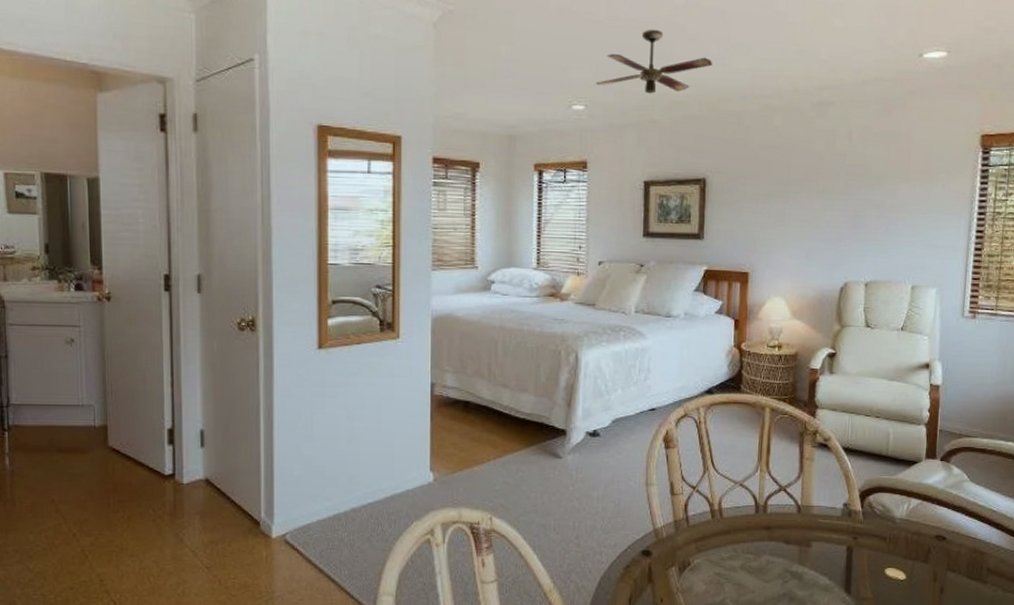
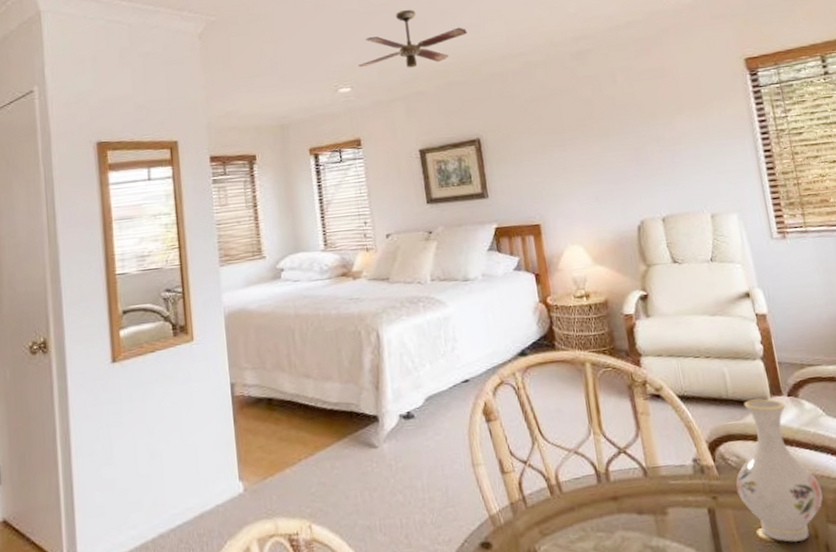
vase: none [876,459,949,582] -> present [736,399,823,542]

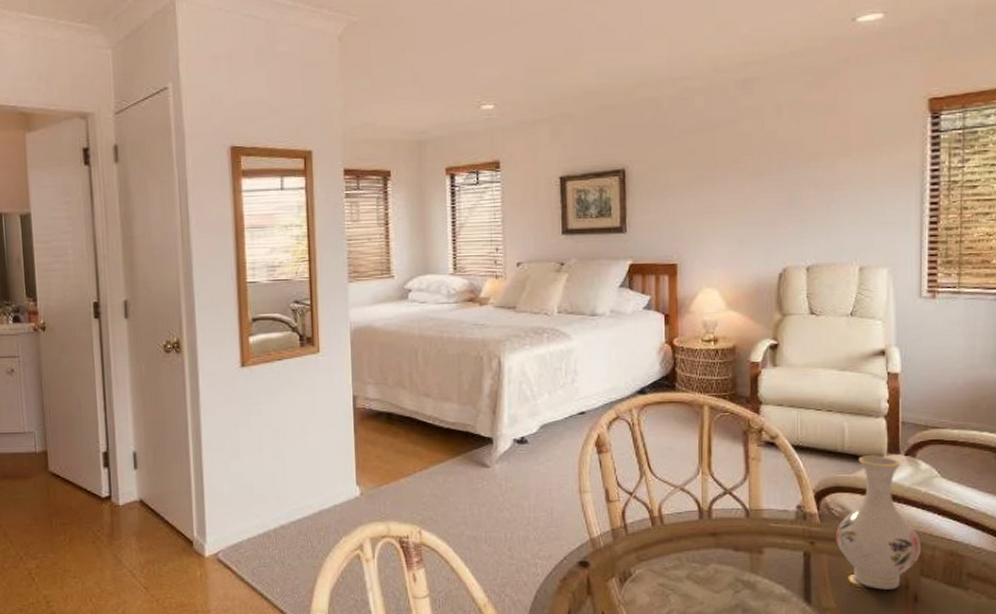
ceiling fan: present [358,9,467,68] -> none [504,20,625,87]

